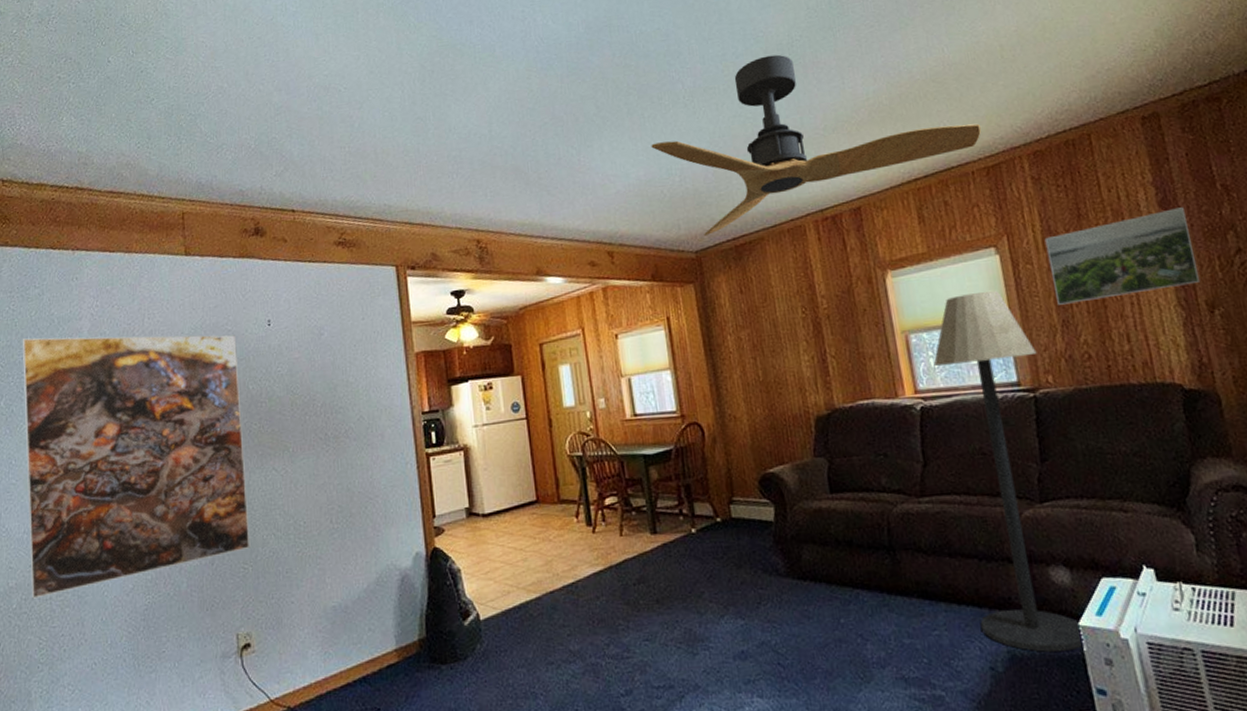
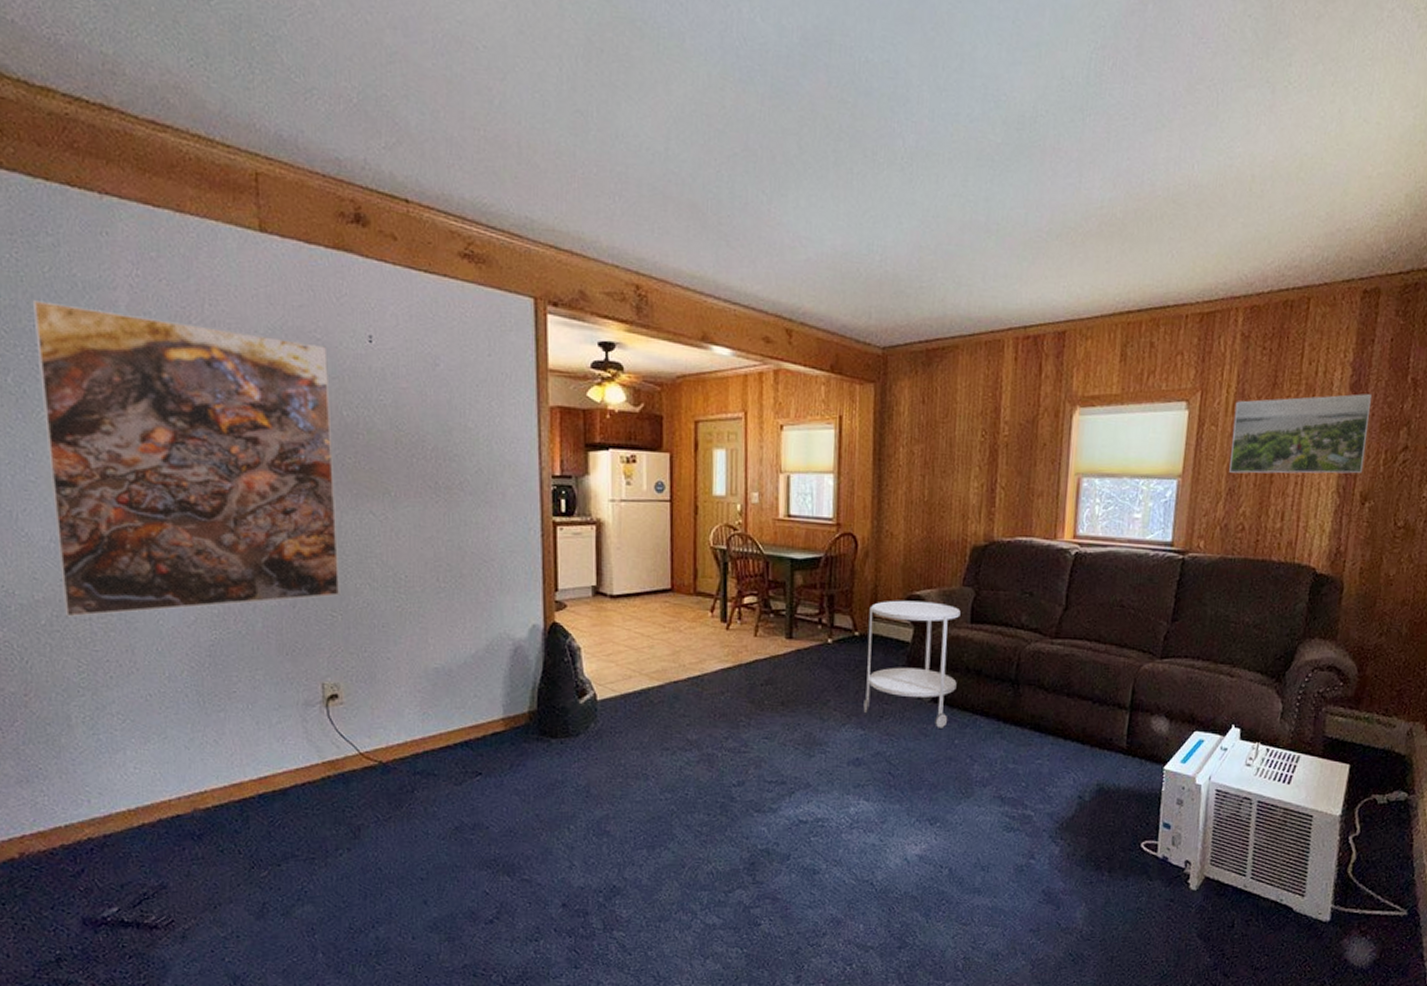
ceiling fan: present [651,54,982,235] -> none [855,127,1209,331]
side table: none [726,477,830,608] -> present [863,600,961,728]
floor lamp: present [933,290,1083,652] -> none [1079,445,1197,789]

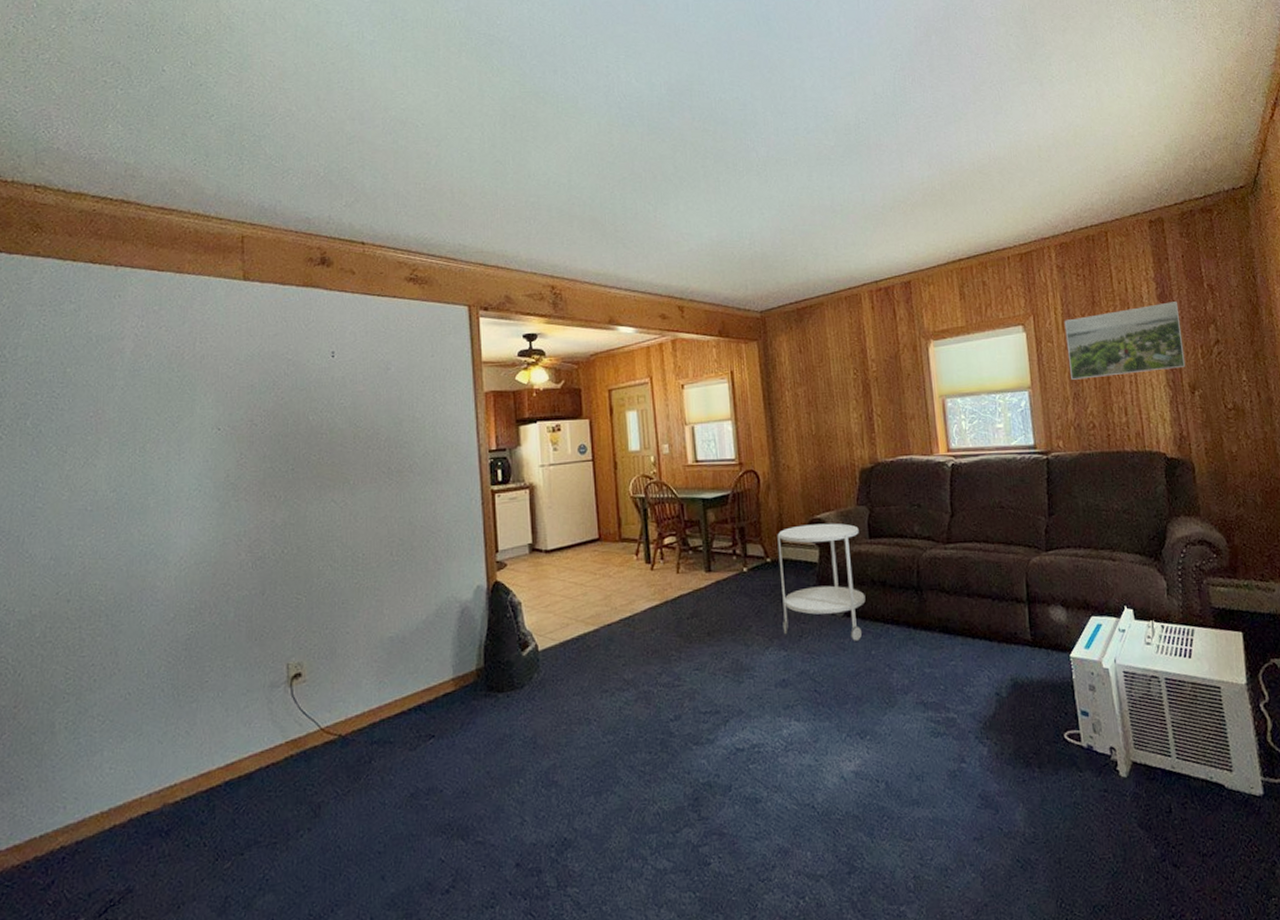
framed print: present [32,300,340,617] -> none [53,355,305,627]

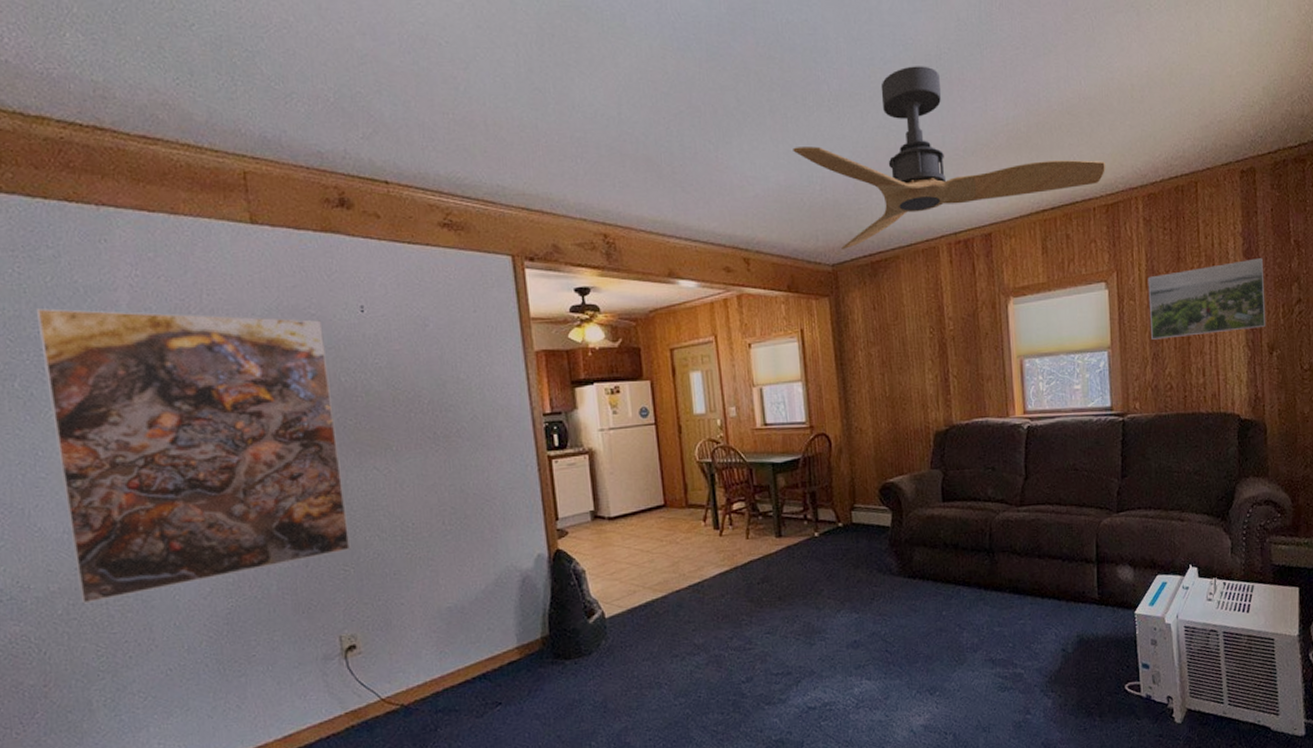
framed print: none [53,355,305,627] -> present [35,308,351,604]
ceiling fan: none [724,134,1018,297] -> present [793,66,1106,249]
side table: present [777,523,866,641] -> none [849,486,938,603]

